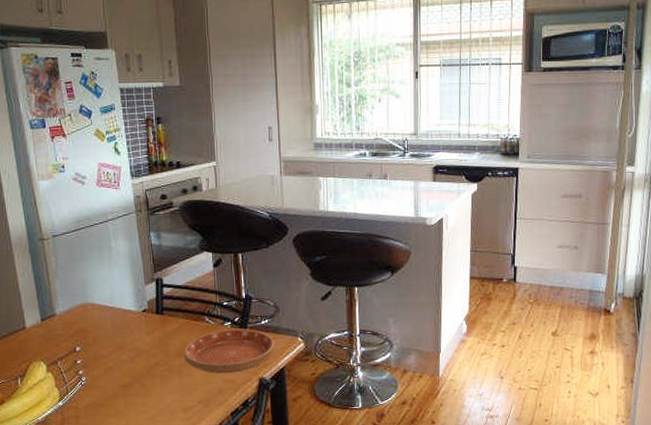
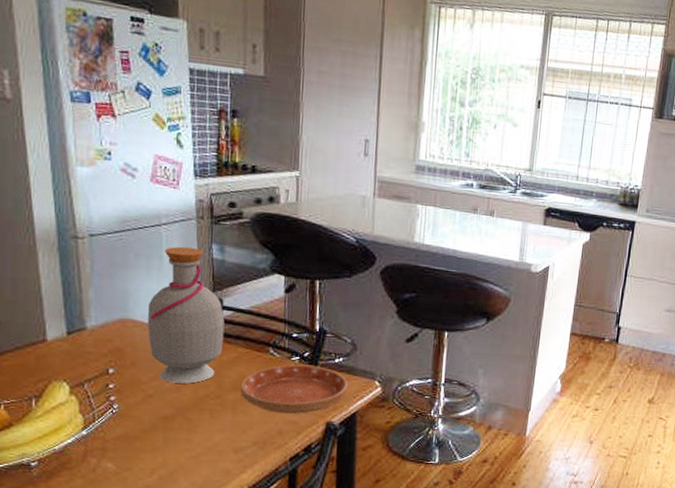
bottle: none [103,237,167,355] -> present [148,246,225,384]

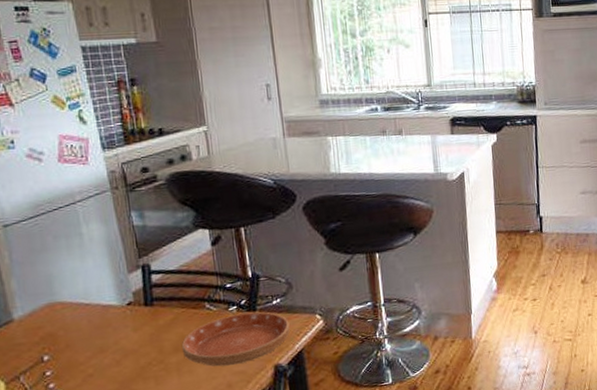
bottle: present [148,246,225,384] -> none [75,218,158,358]

